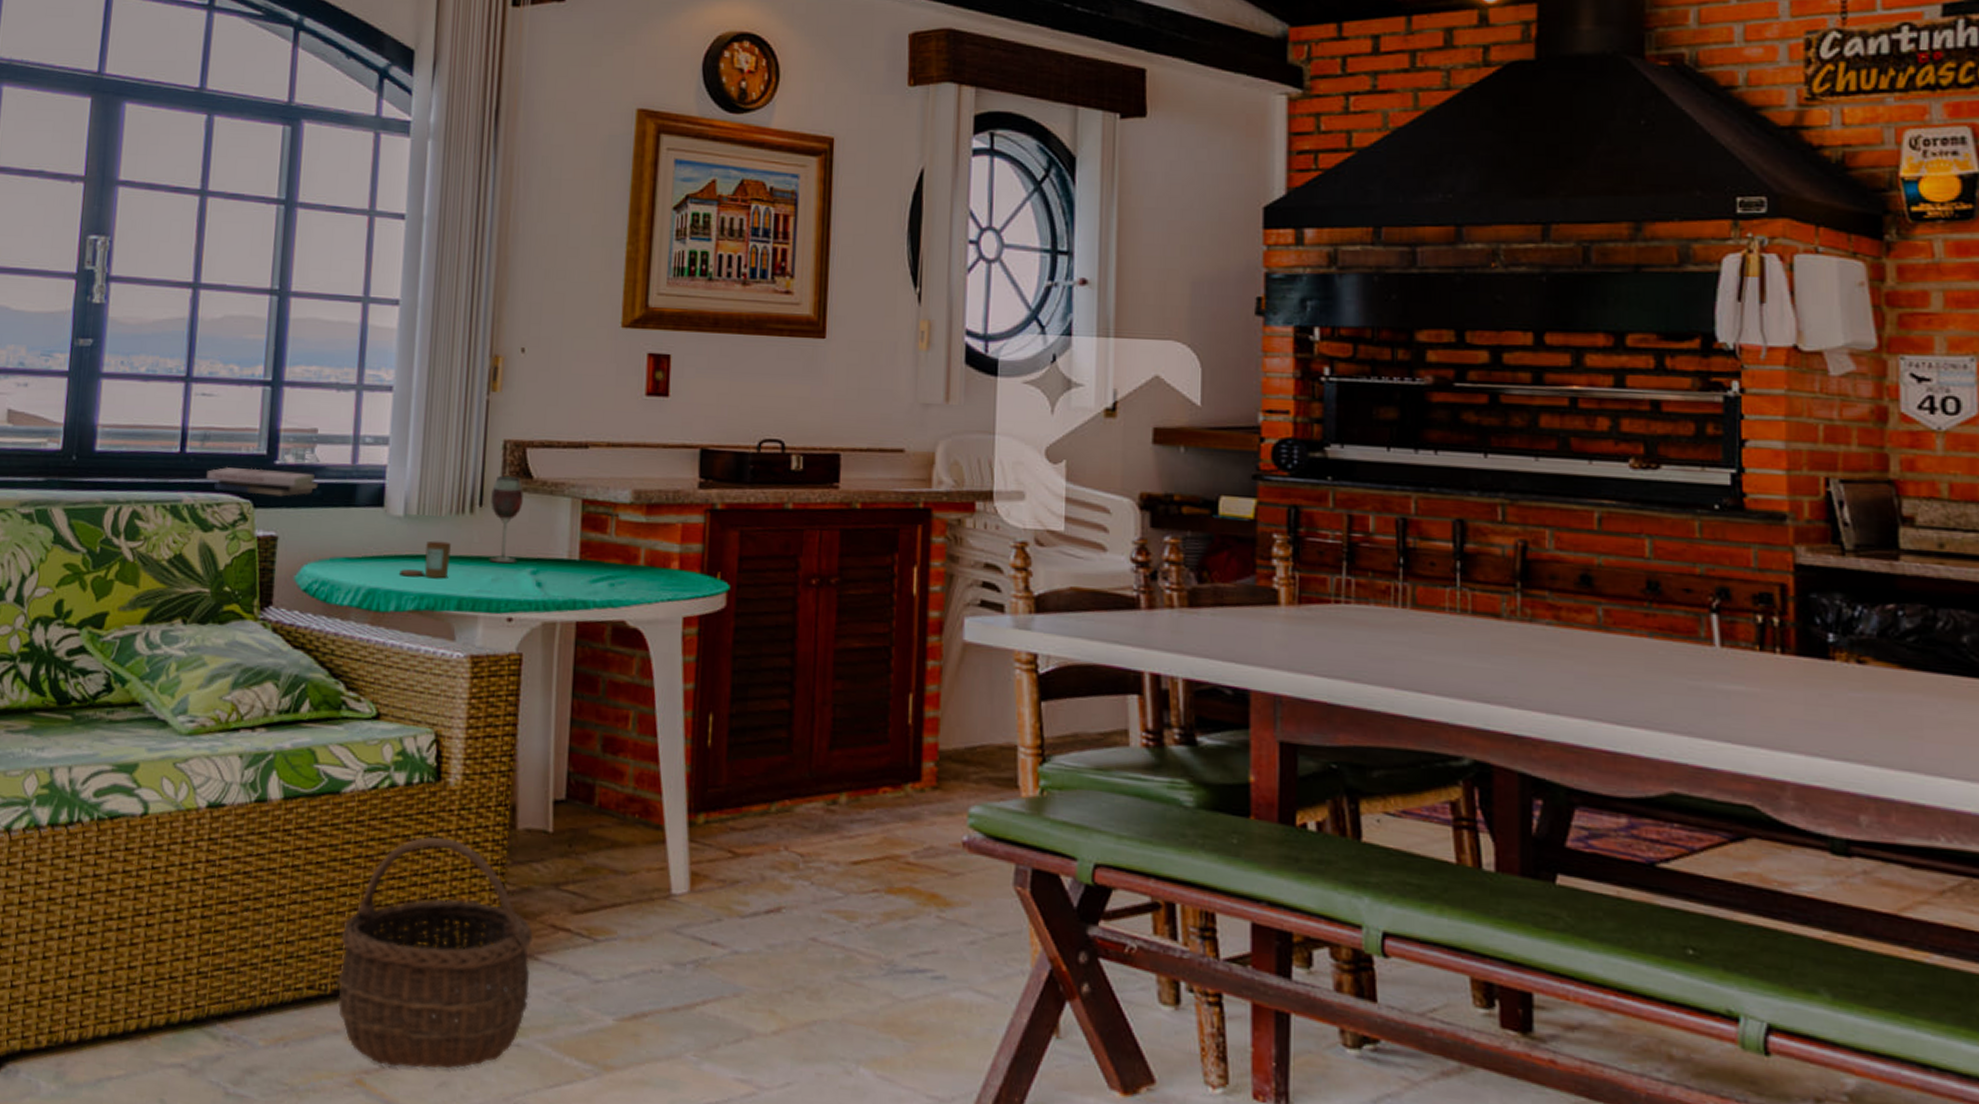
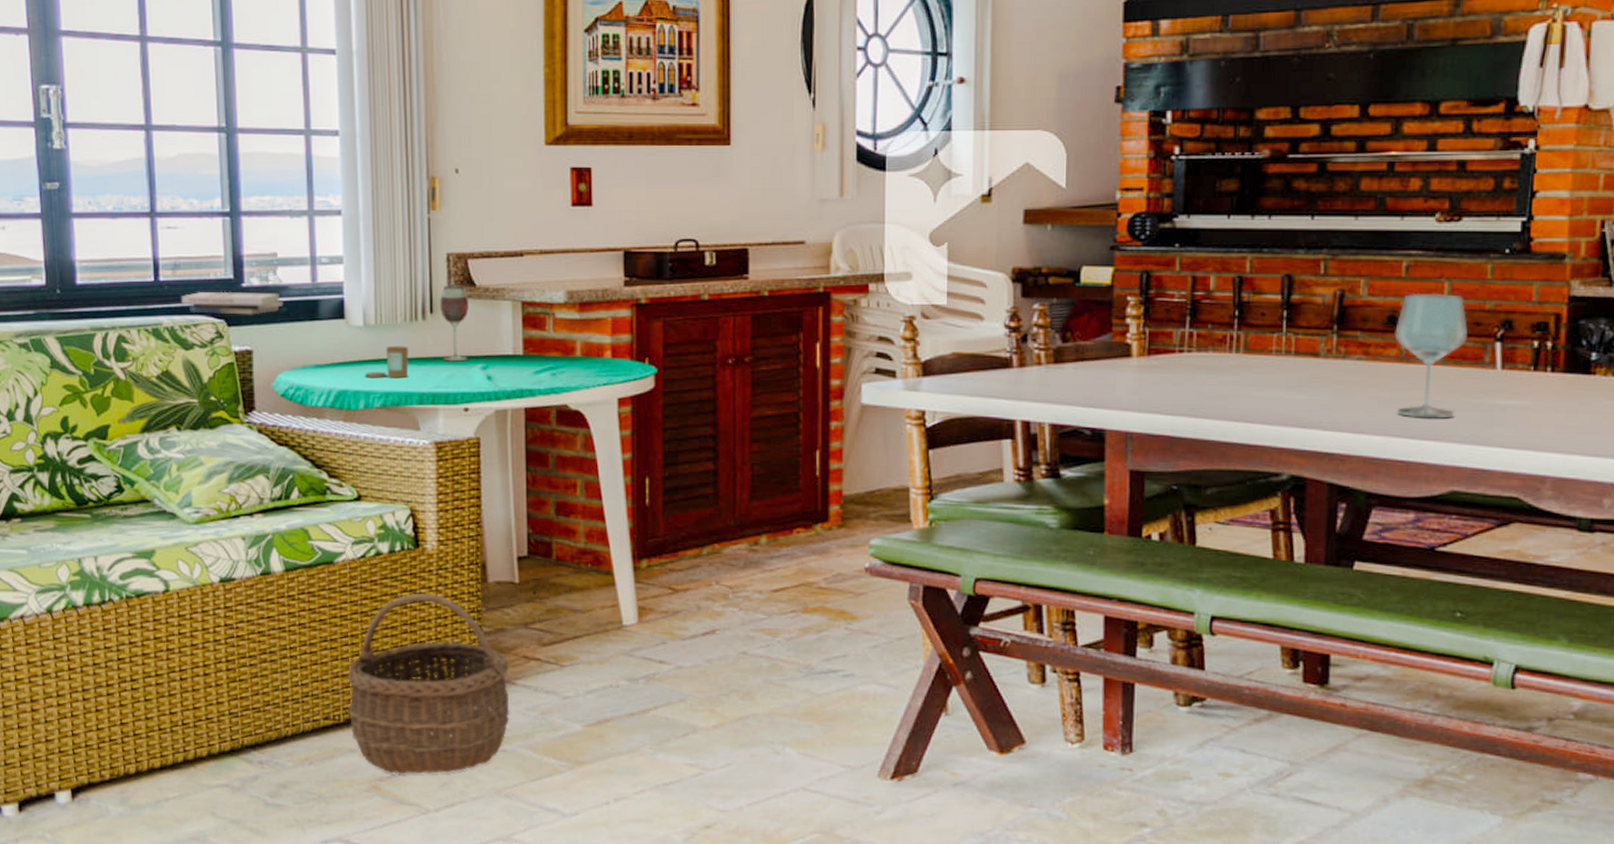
wine glass: none [1589,549,1678,702] -> present [1394,292,1469,419]

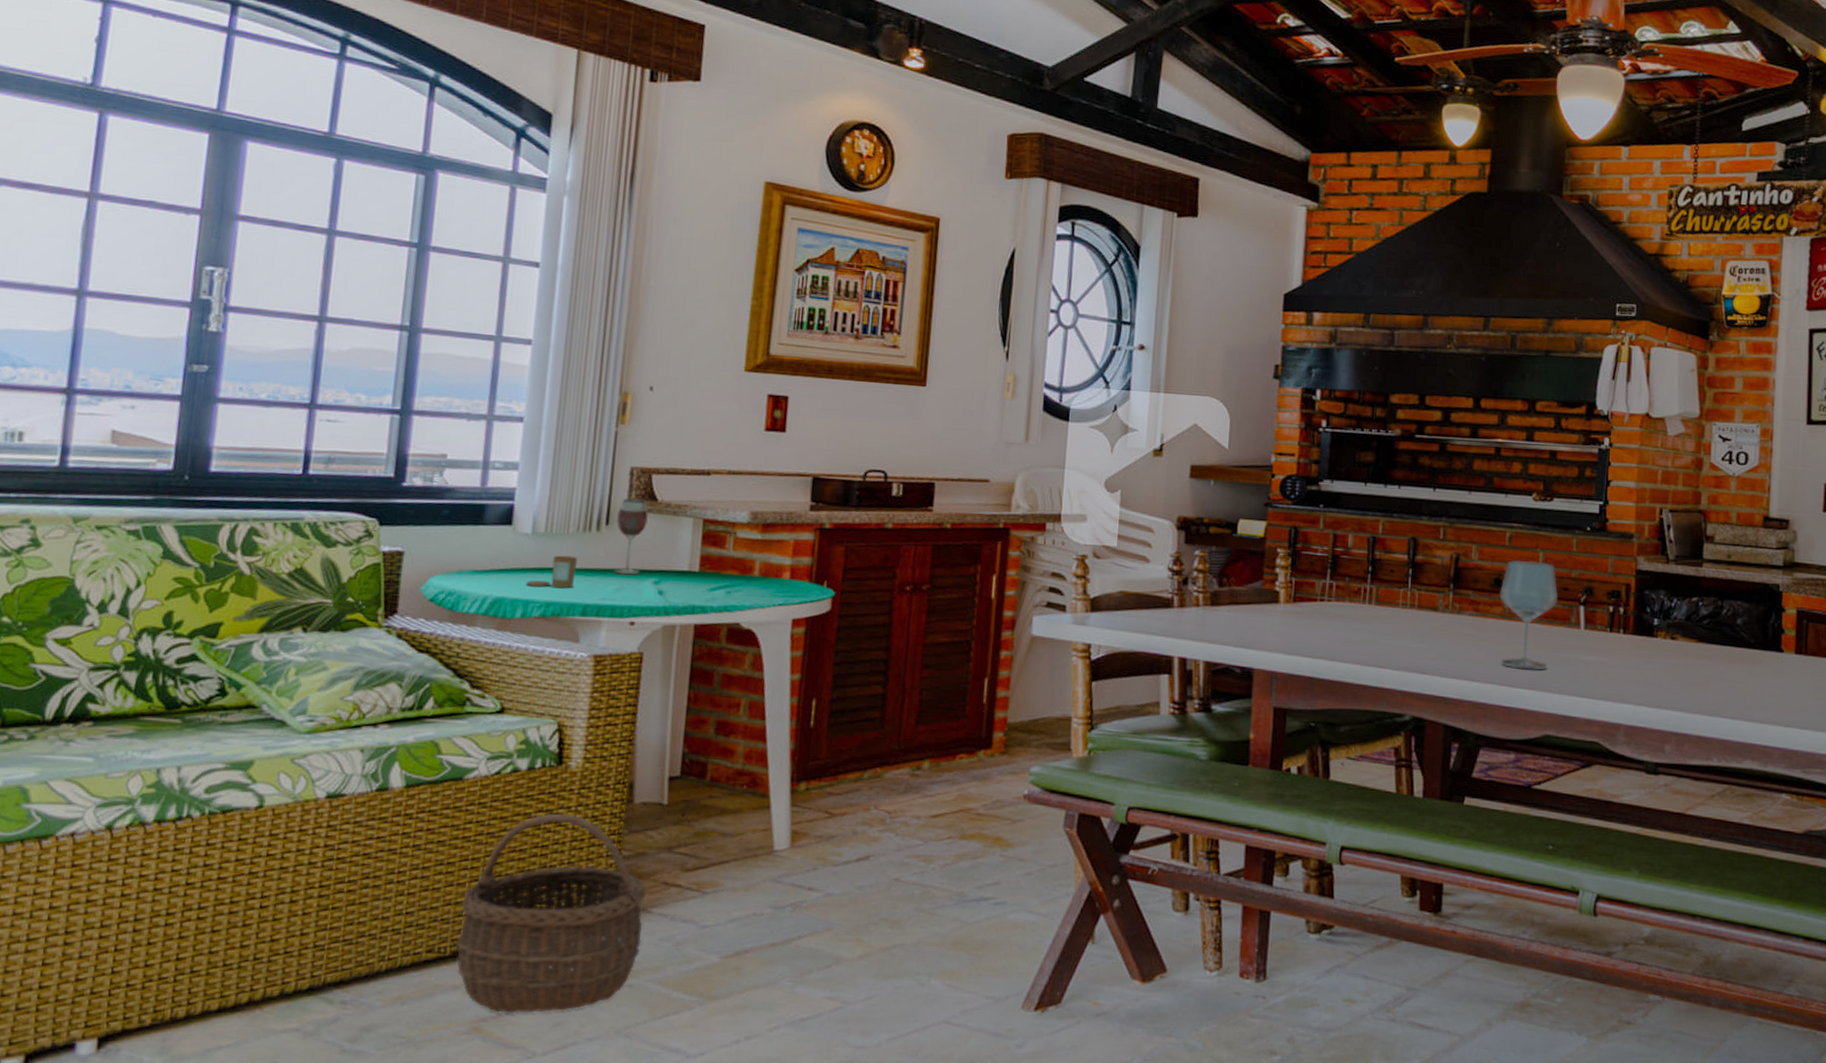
books: present [181,291,283,315] -> none [330,487,446,516]

